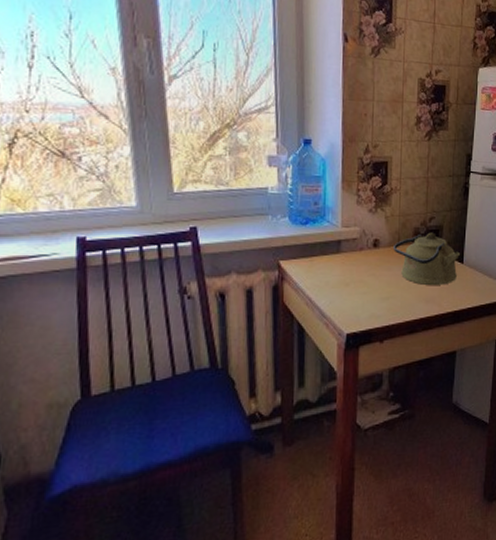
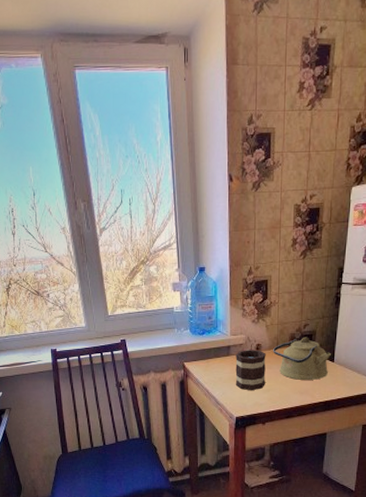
mug: none [346,244,385,299] -> present [235,349,266,391]

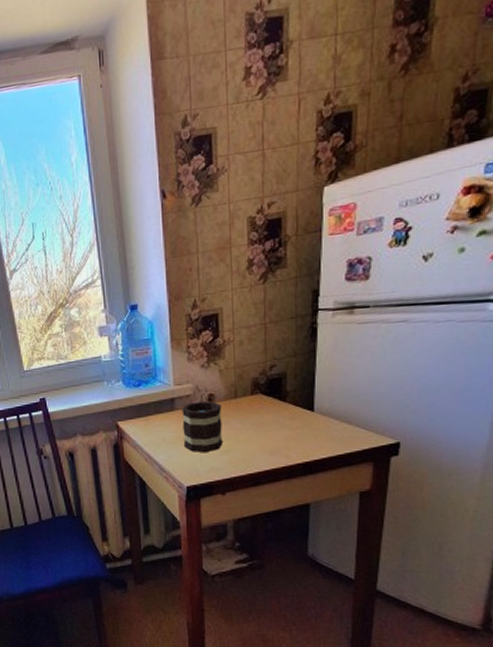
kettle: present [273,337,331,380] -> none [230,381,309,436]

